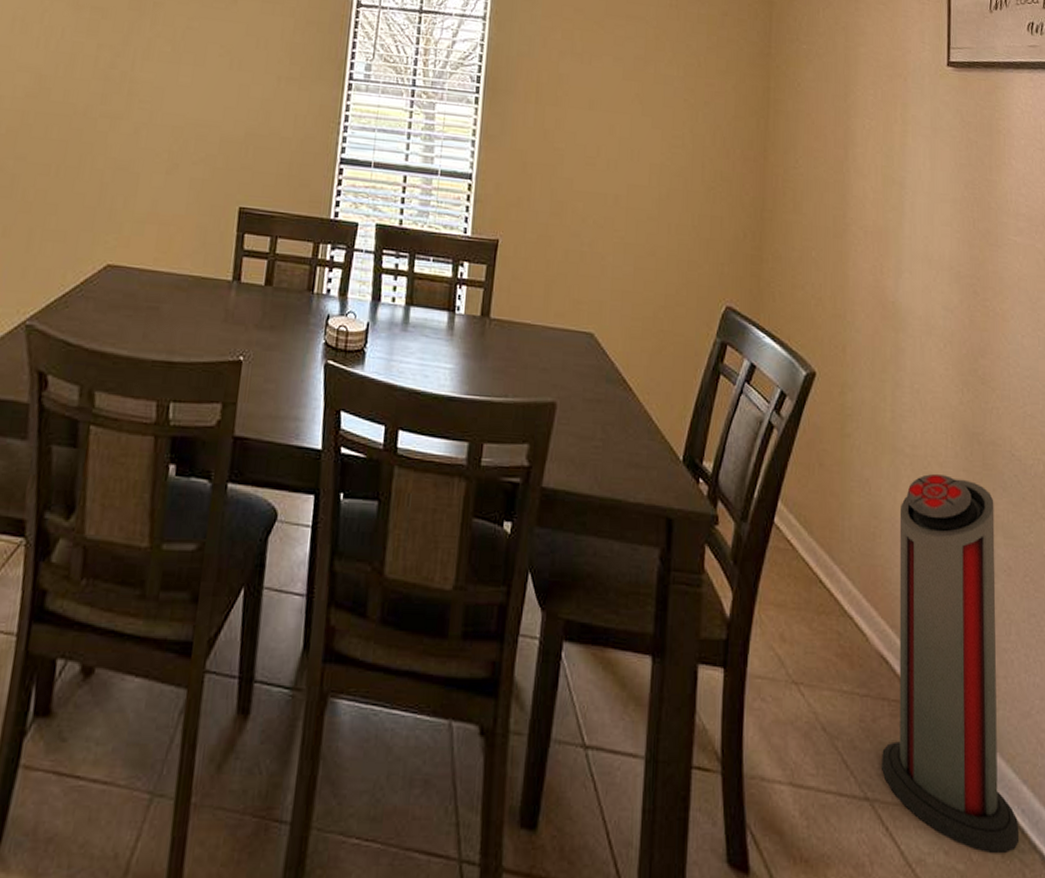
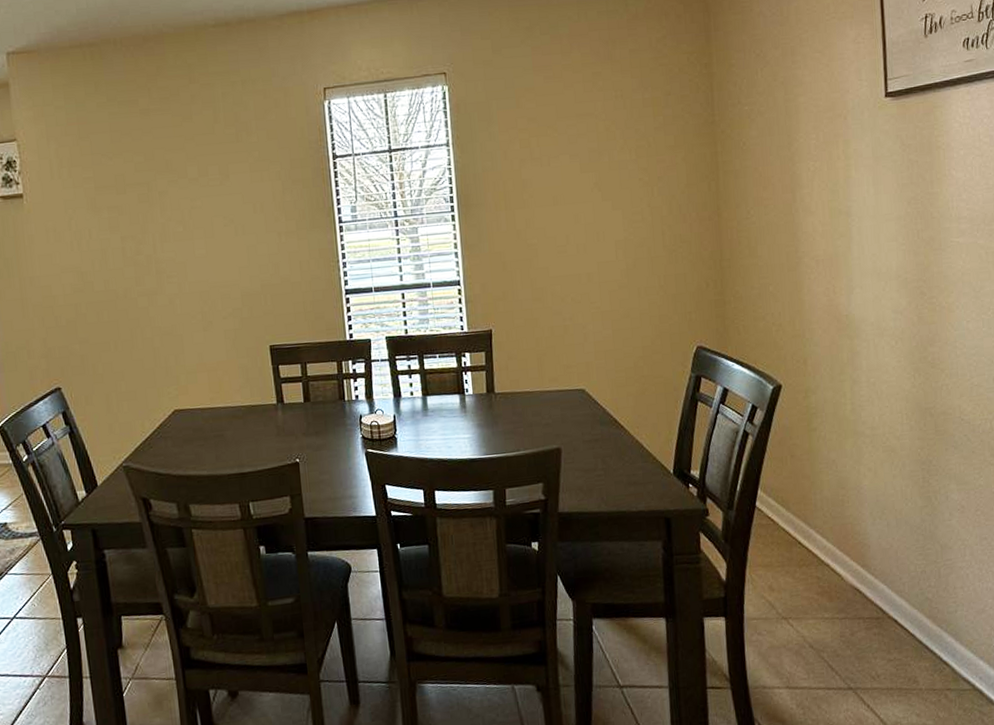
air purifier: present [882,473,1020,854] -> none [860,445,978,711]

